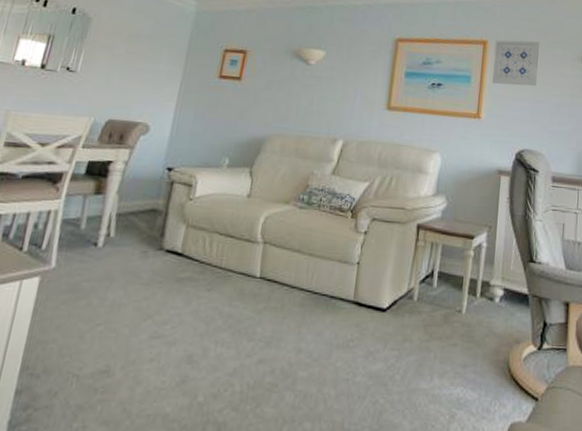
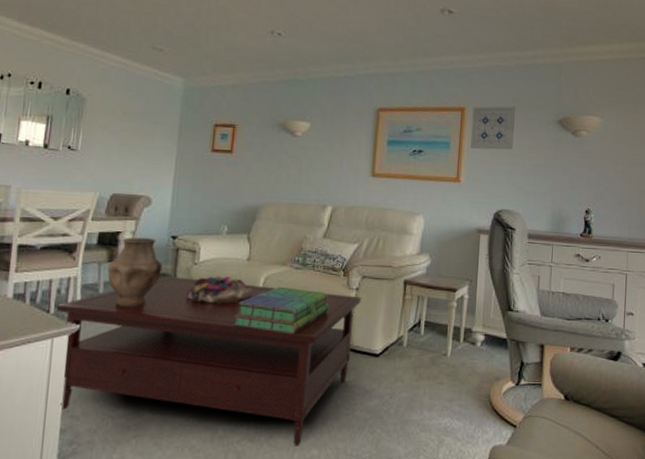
coffee table: none [20,213,370,418] -> present [57,277,361,446]
vase: none [92,167,154,247] -> present [107,237,163,308]
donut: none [176,213,251,245] -> present [186,276,253,304]
stack of books: none [225,227,334,282] -> present [233,286,330,334]

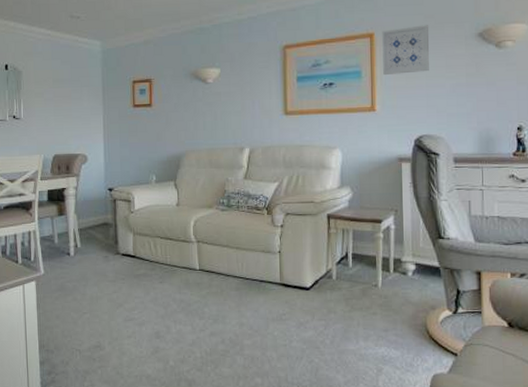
coffee table: present [57,277,361,446] -> none [23,225,287,375]
vase: present [107,237,163,308] -> none [59,192,104,255]
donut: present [186,276,253,304] -> none [127,222,185,247]
stack of books: present [233,286,330,334] -> none [170,228,257,272]

